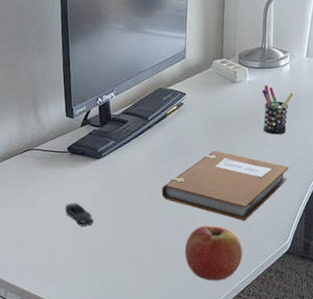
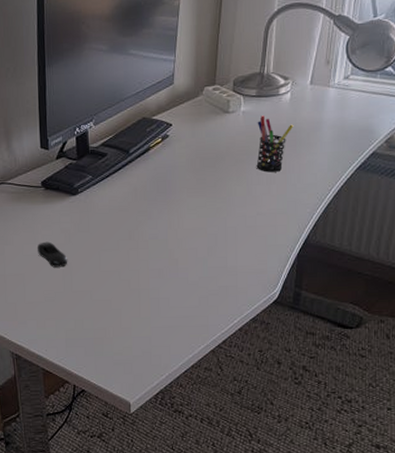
notebook: present [161,151,289,221] -> none [141,189,283,267]
fruit: present [184,225,243,281] -> none [163,270,227,330]

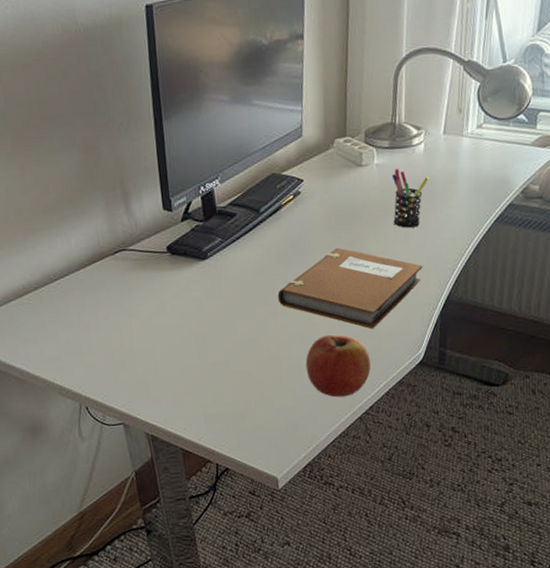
computer mouse: present [36,241,68,268] -> none [166,311,202,339]
notebook: none [141,189,283,267] -> present [277,248,423,329]
fruit: none [163,270,227,330] -> present [305,334,372,397]

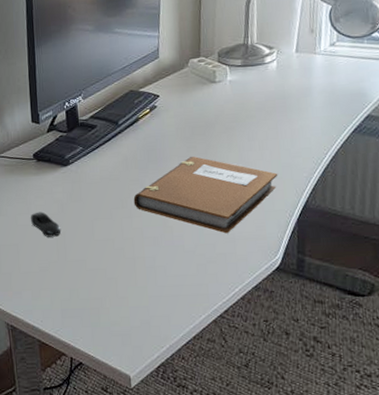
computer mouse: none [166,311,202,339] -> present [30,211,62,237]
fruit: present [305,334,372,397] -> none [159,237,226,299]
pen holder: present [391,168,429,228] -> none [244,84,283,139]

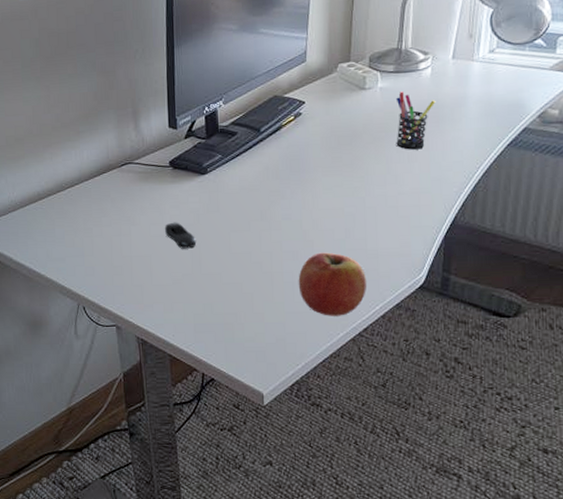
notebook: present [133,156,278,234] -> none [273,168,427,250]
fruit: none [159,237,226,299] -> present [298,252,367,316]
pen holder: none [244,84,283,139] -> present [395,91,436,150]

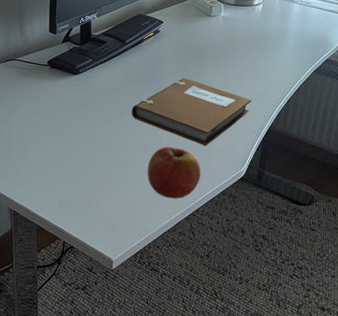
computer mouse: present [164,222,197,249] -> none [39,113,66,136]
notebook: none [273,168,427,250] -> present [131,78,252,146]
pen holder: present [395,91,436,150] -> none [231,21,264,69]

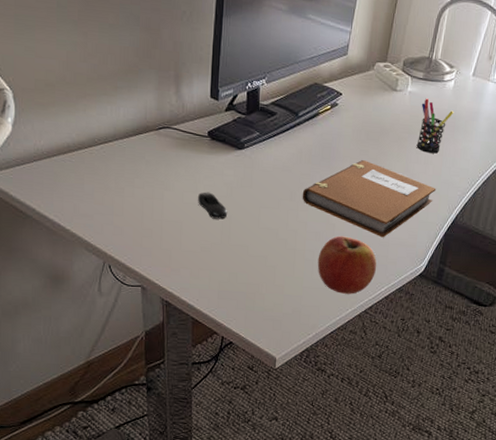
computer mouse: none [39,113,66,136] -> present [197,192,228,219]
pen holder: none [231,21,264,69] -> present [416,98,454,154]

